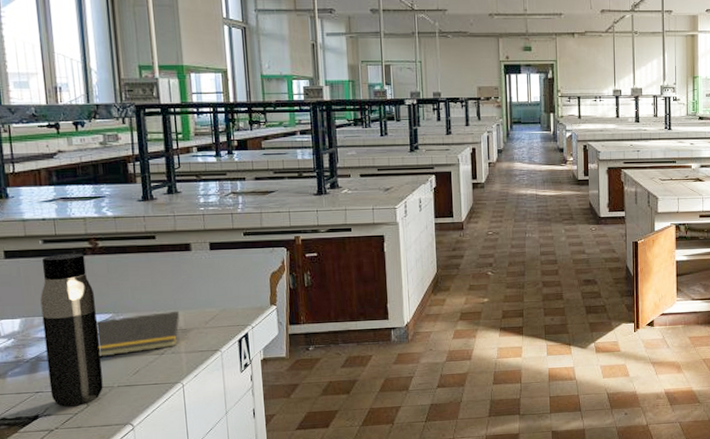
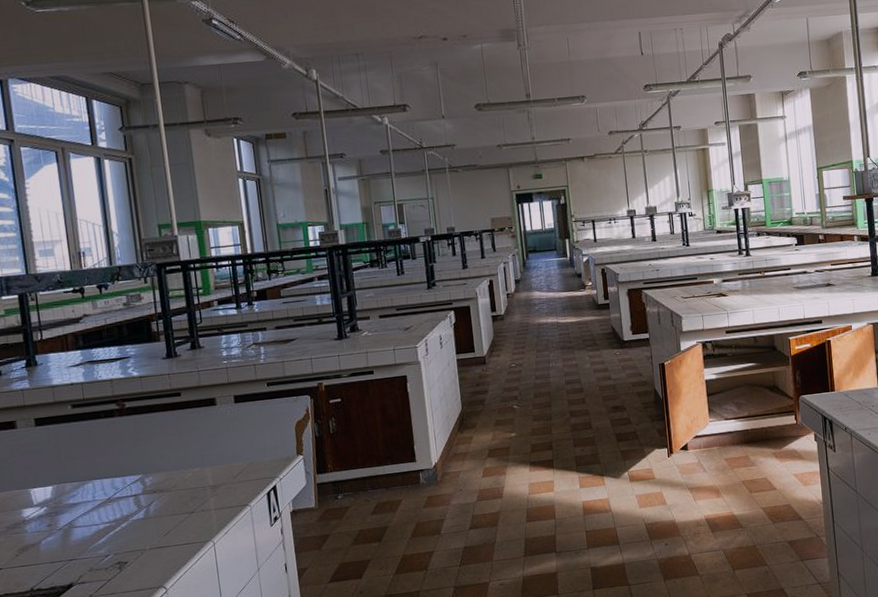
water bottle: present [40,253,103,407] -> none [70,415,135,573]
notepad: present [95,311,180,357] -> none [125,468,208,520]

